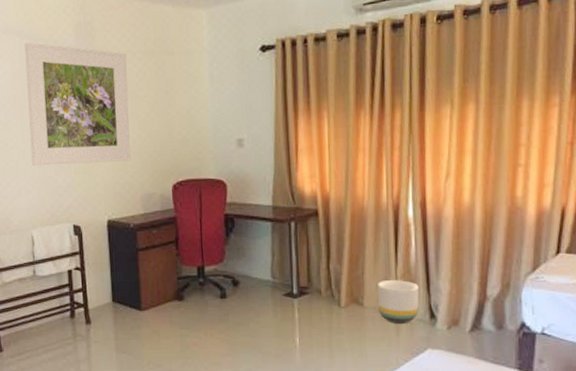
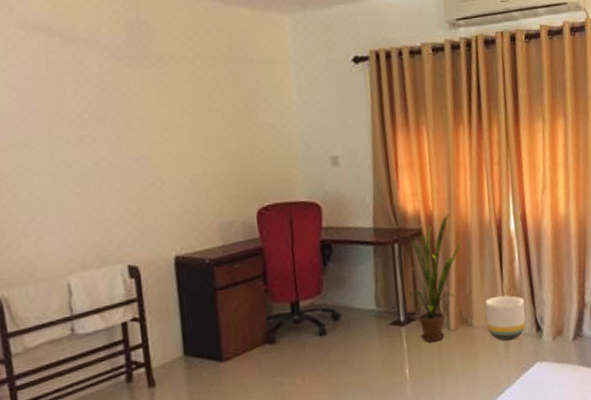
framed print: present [24,42,131,166] -> none [53,41,203,196]
house plant: none [299,196,358,316] -> present [402,214,463,342]

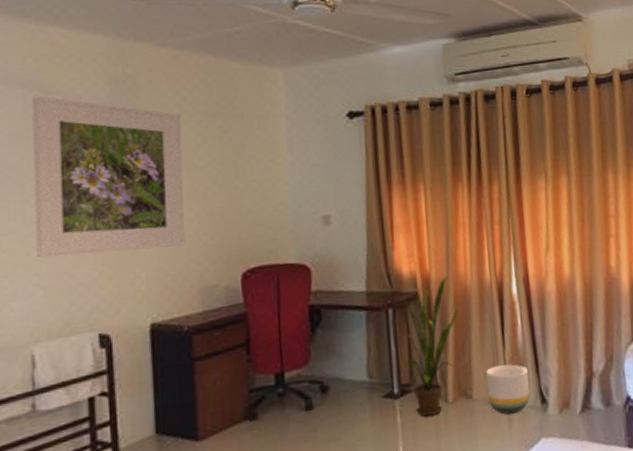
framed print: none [53,41,203,196] -> present [32,95,185,258]

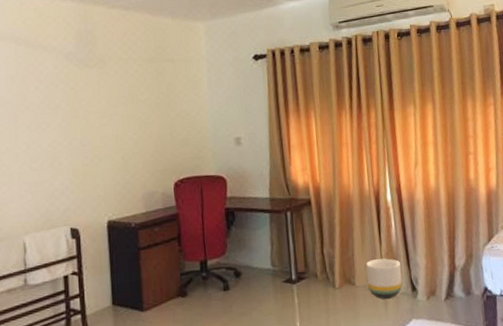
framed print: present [32,95,185,258] -> none [21,48,132,170]
house plant: present [397,276,462,417] -> none [294,186,346,299]

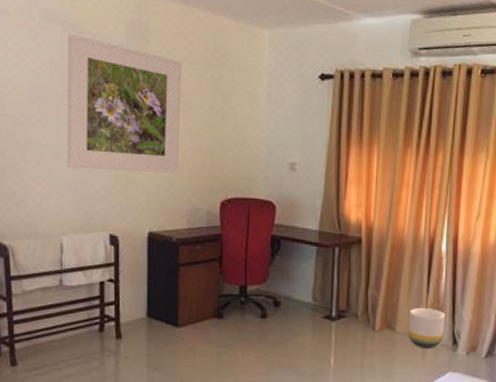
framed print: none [21,48,132,170] -> present [67,33,182,173]

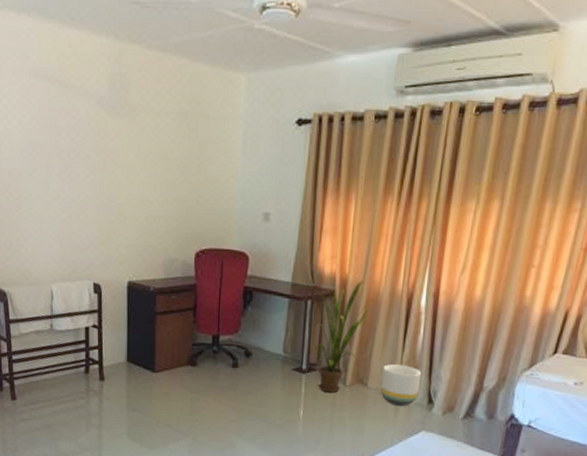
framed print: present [67,33,182,173] -> none [54,88,159,224]
house plant: none [343,227,398,339] -> present [314,280,373,393]

